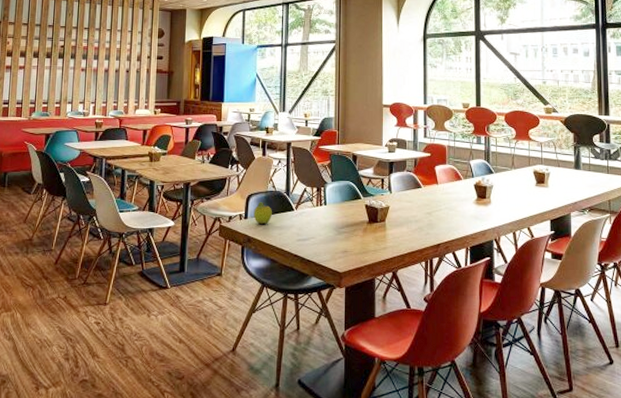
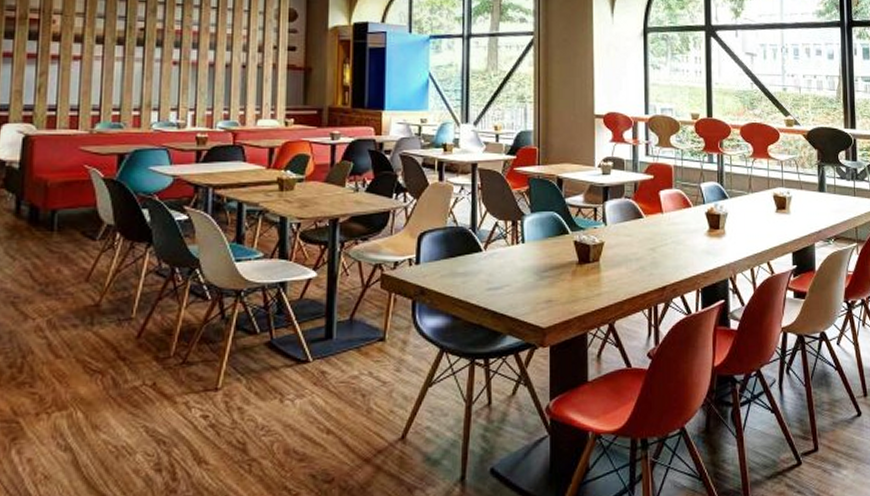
fruit: present [254,202,272,225] -> none [428,241,453,271]

